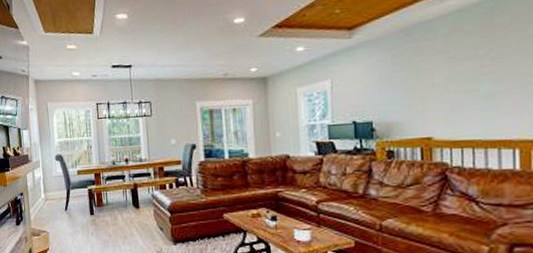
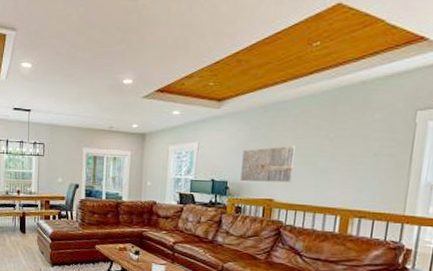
wall art: none [387,70,451,119] -> present [240,145,295,183]

